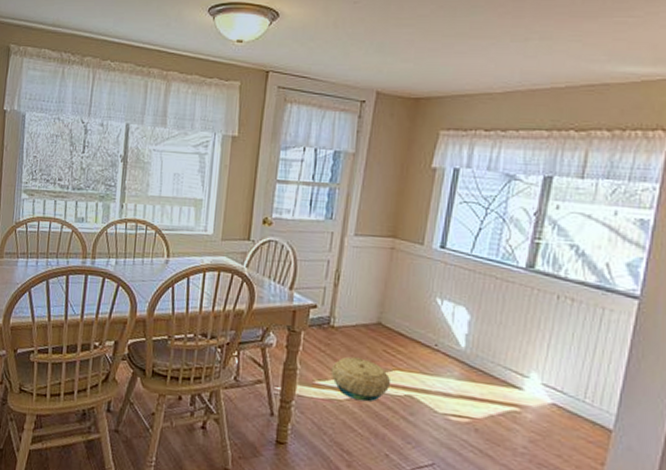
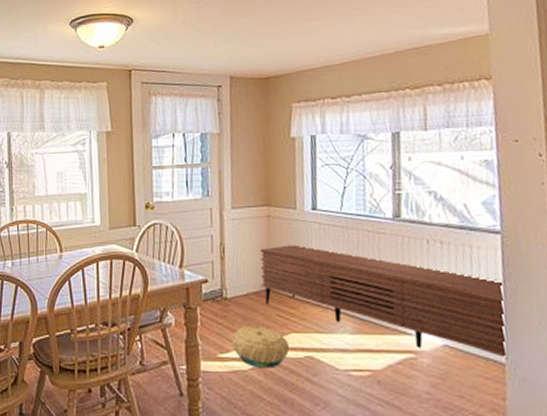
sideboard: none [372,280,632,426] -> present [259,244,508,359]

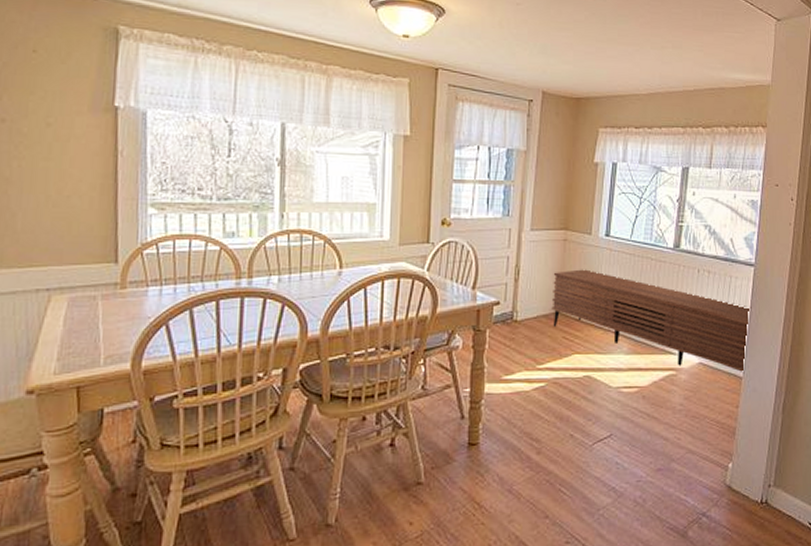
basket: present [231,326,290,369] -> none [517,347,571,389]

